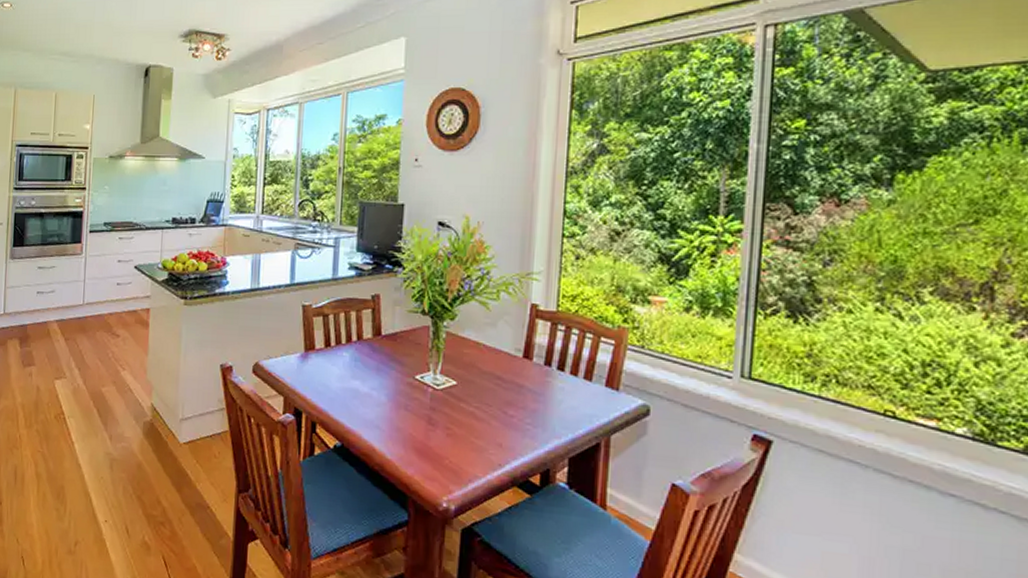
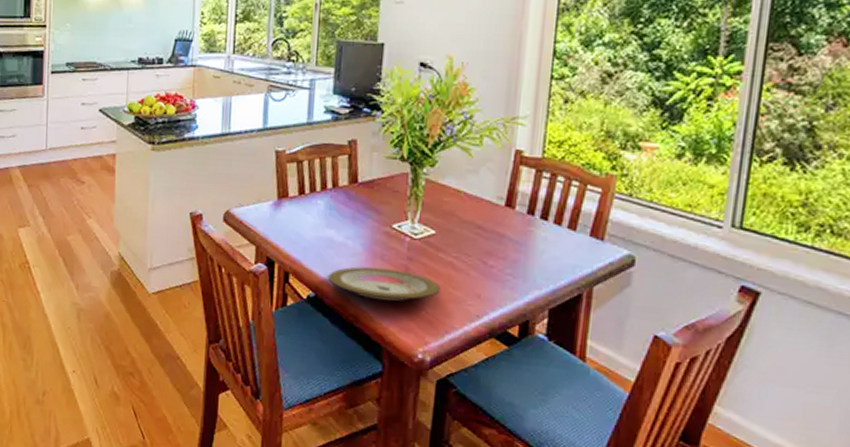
plate: none [353,416,463,451] -> present [327,266,441,302]

